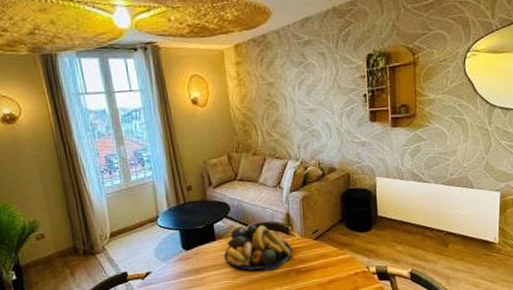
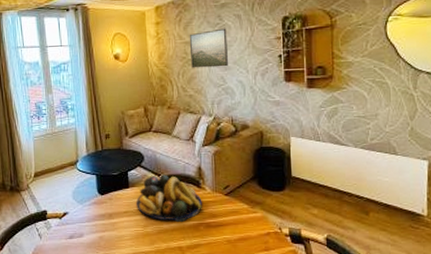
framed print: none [272,67,313,111] -> present [189,28,228,68]

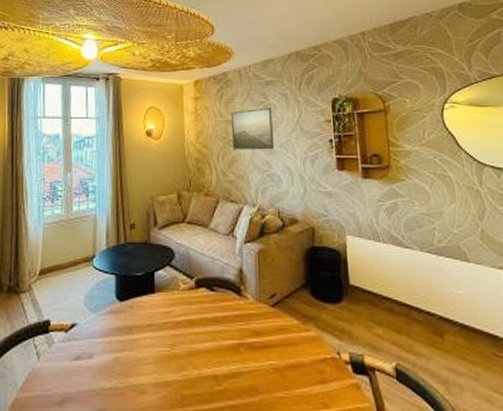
fruit bowl: present [136,174,202,222] -> none [163,277,243,341]

